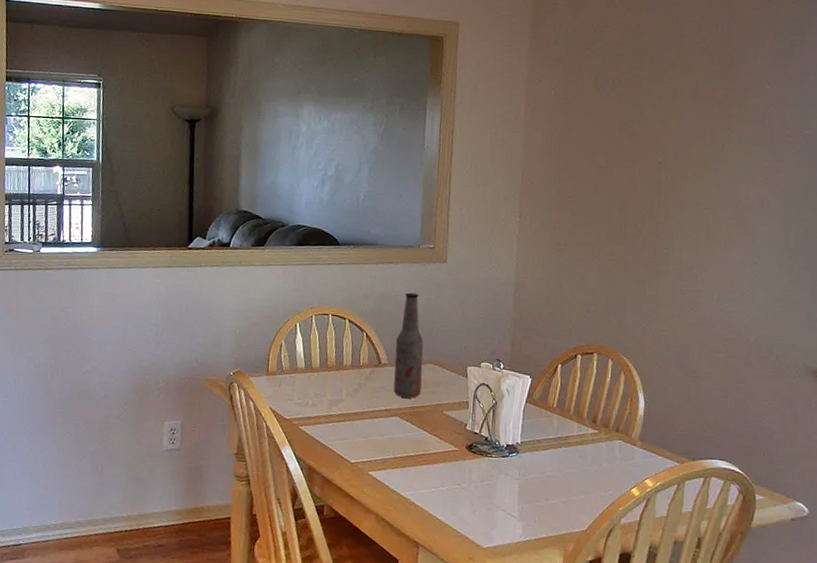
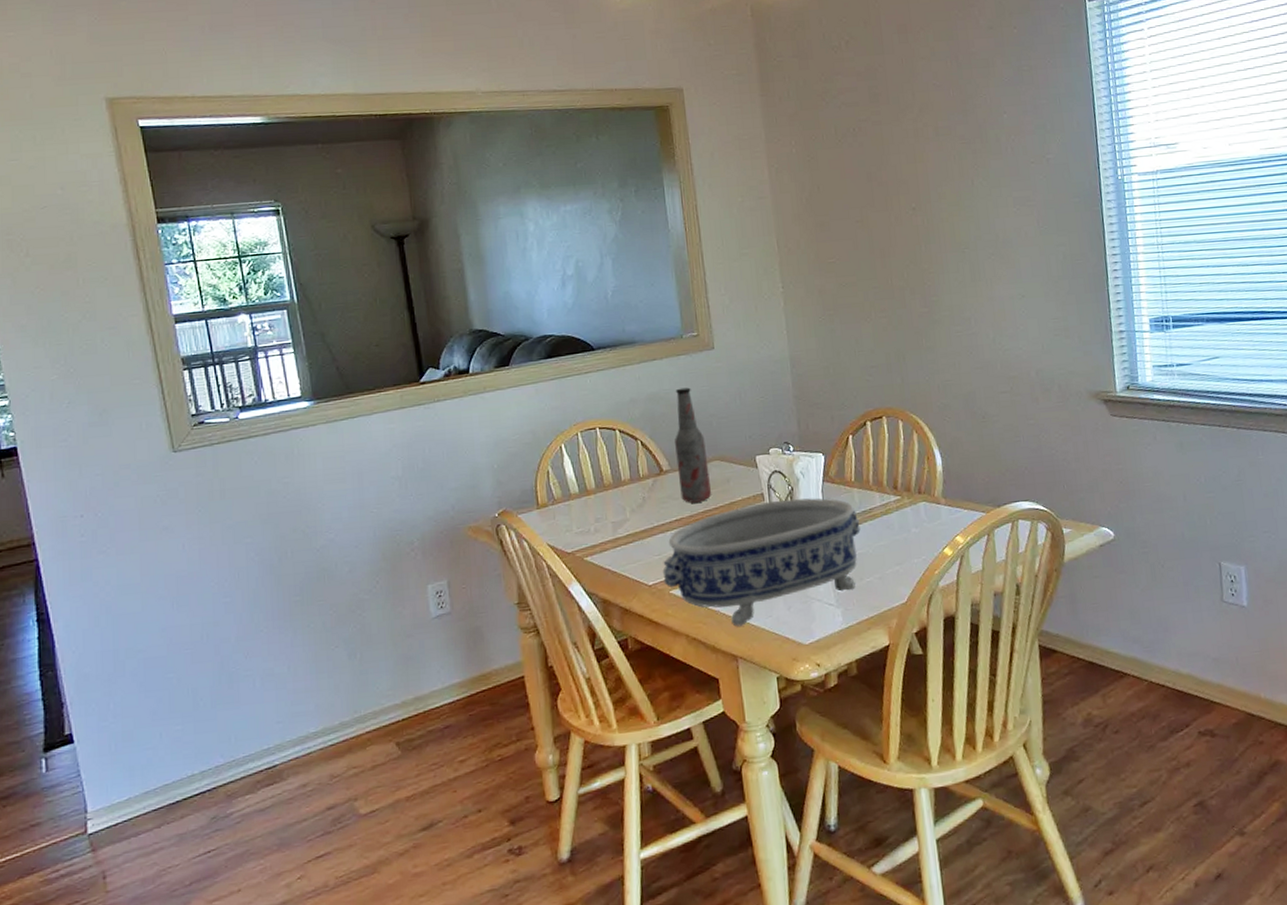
decorative bowl: none [364,410,555,517] -> present [662,498,861,627]

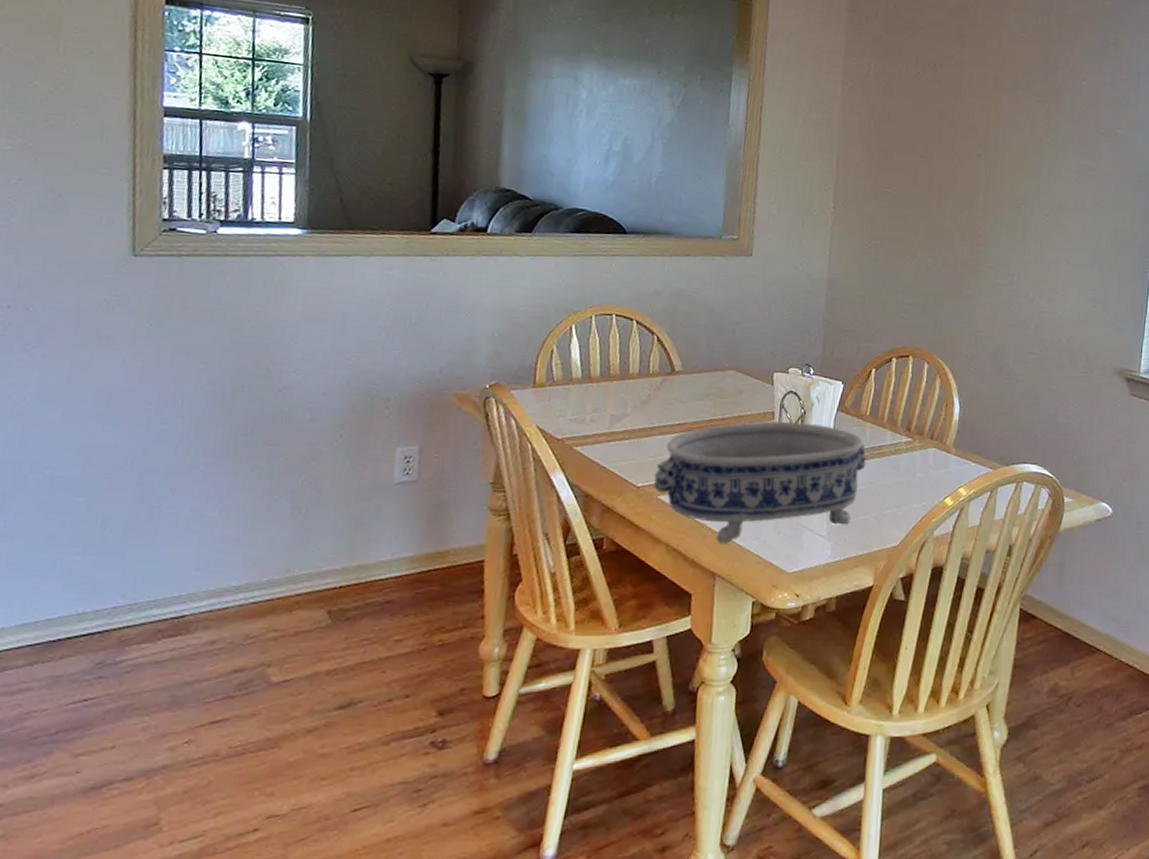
bottle: present [675,387,712,503] -> none [688,289,725,410]

